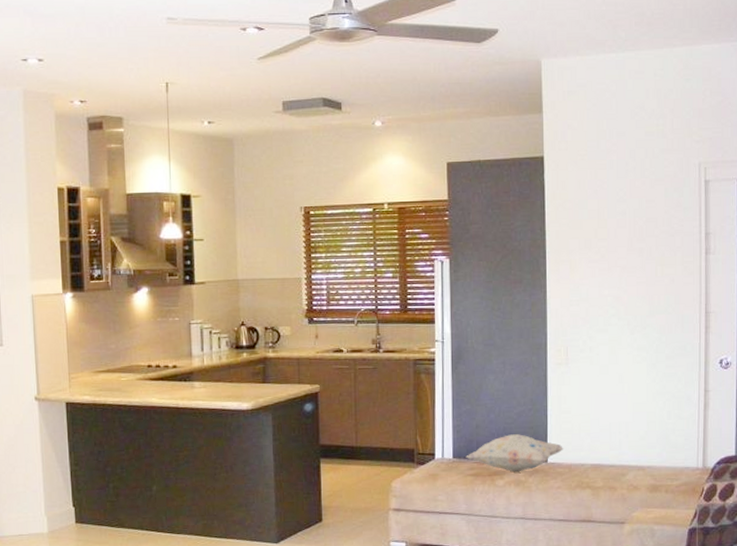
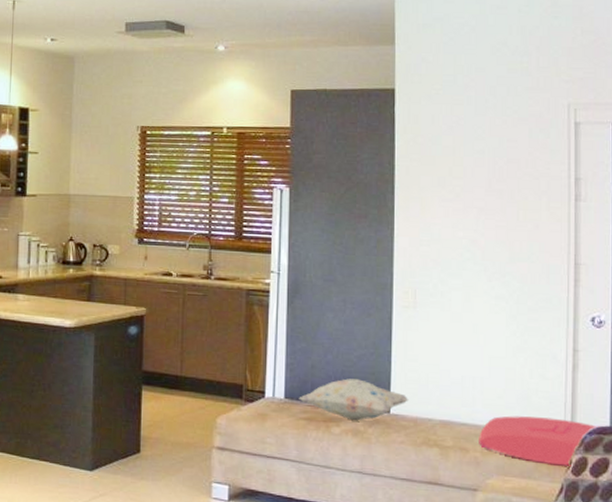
cushion: none [625,453,727,494] -> present [479,416,599,466]

